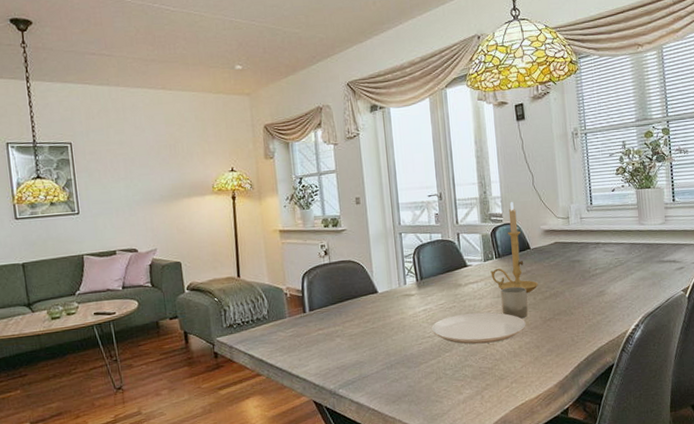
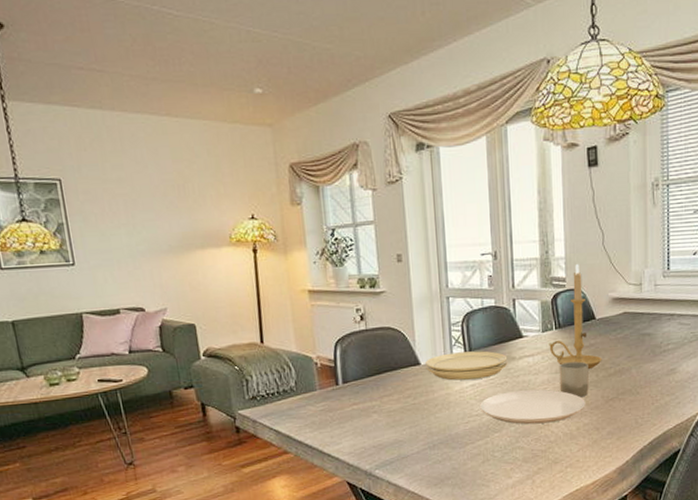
plate: none [382,279,455,306] -> present [425,351,508,381]

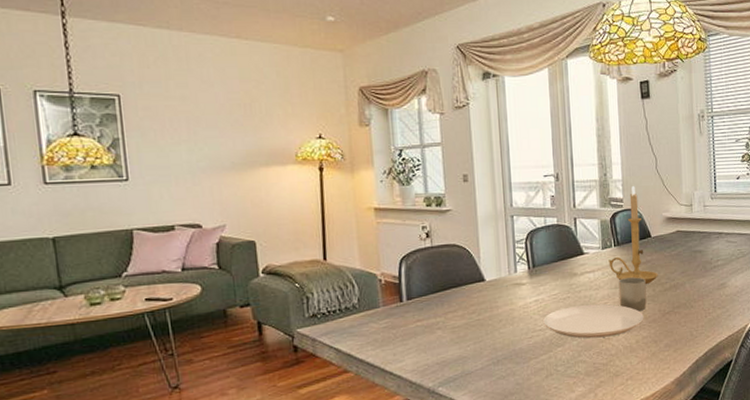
plate: present [425,351,508,381] -> none [490,267,570,296]

